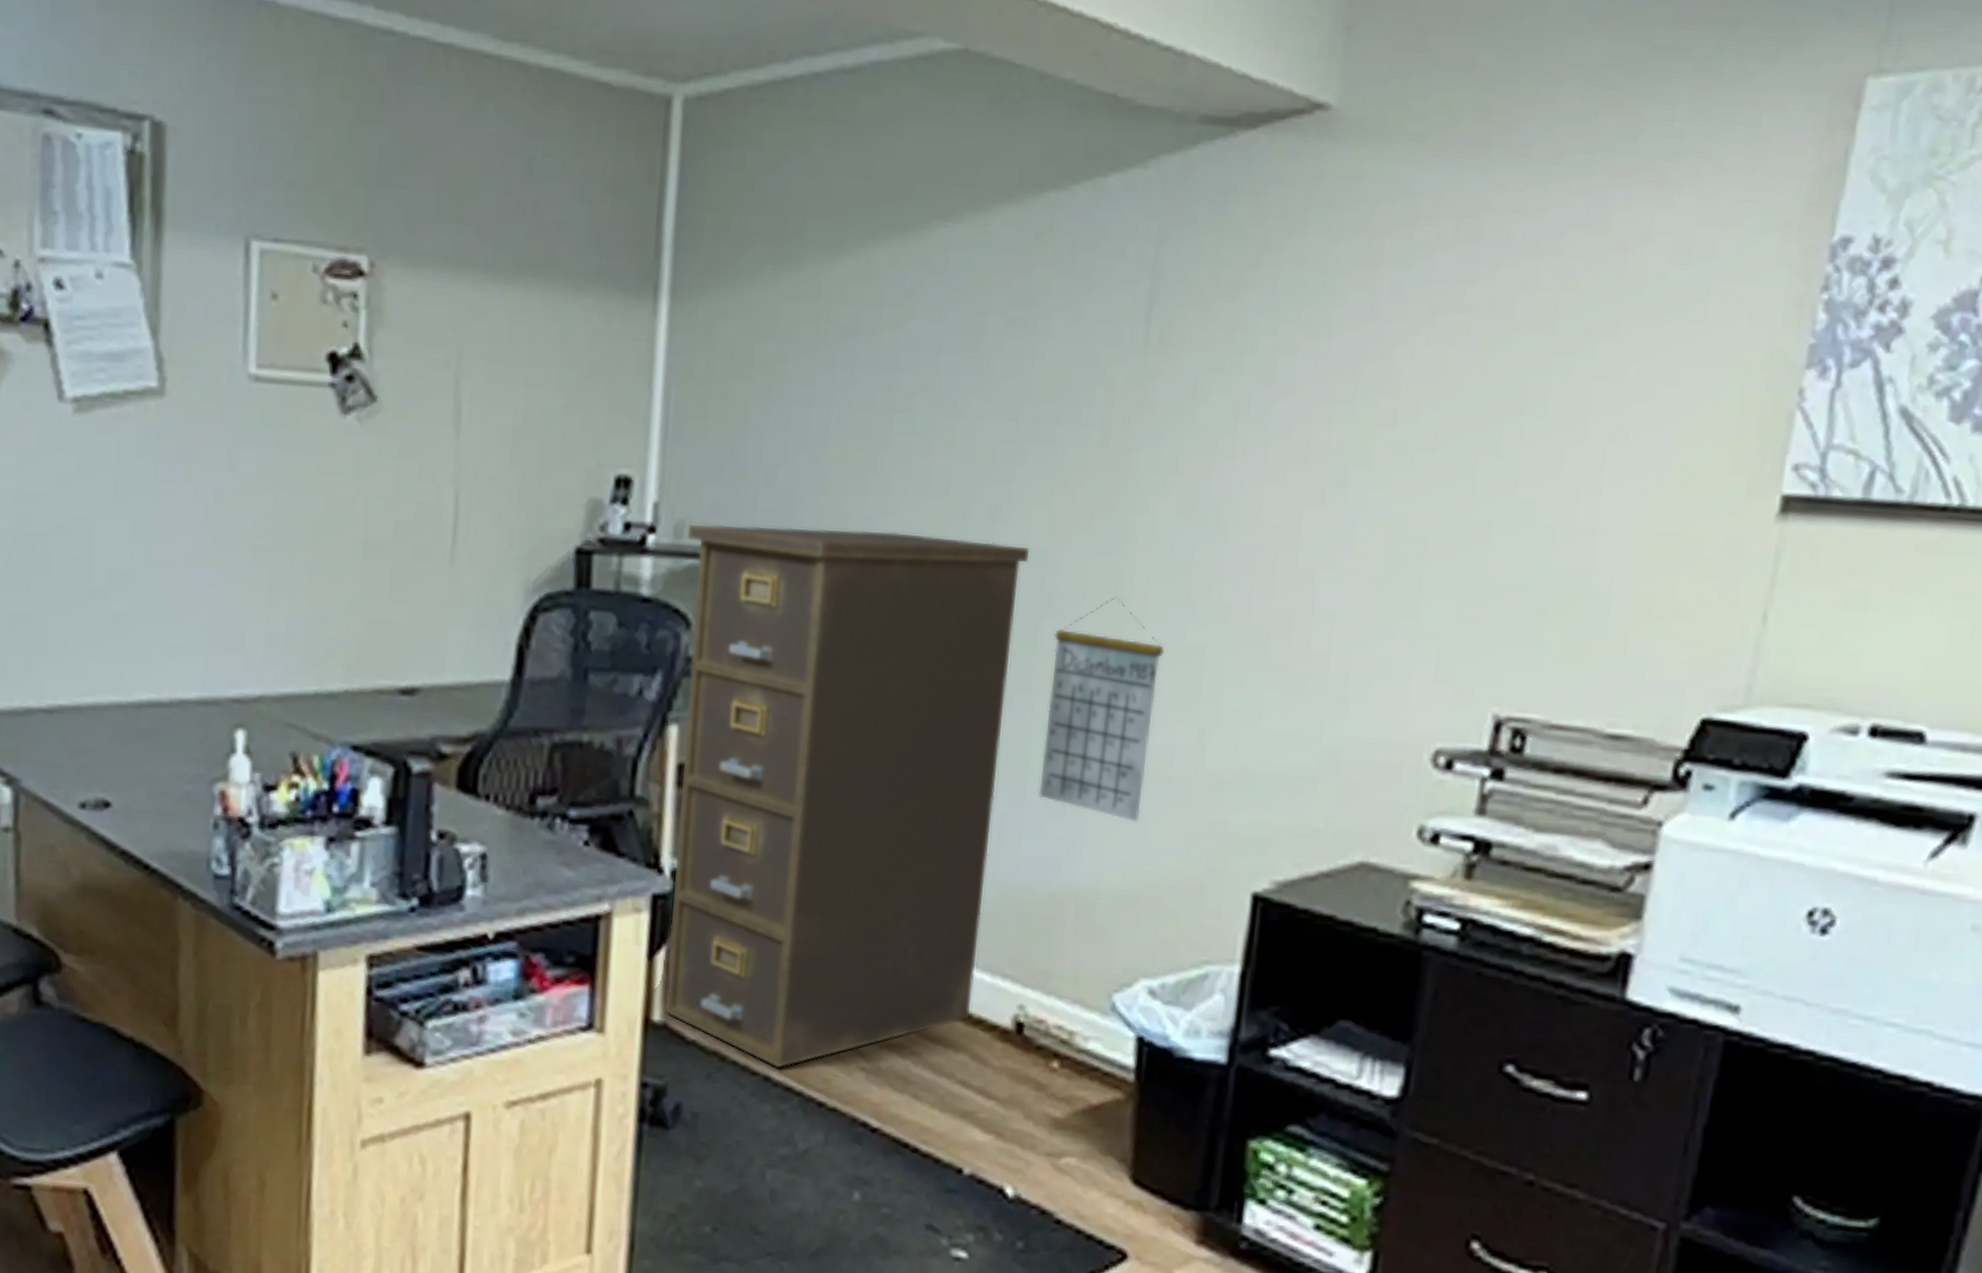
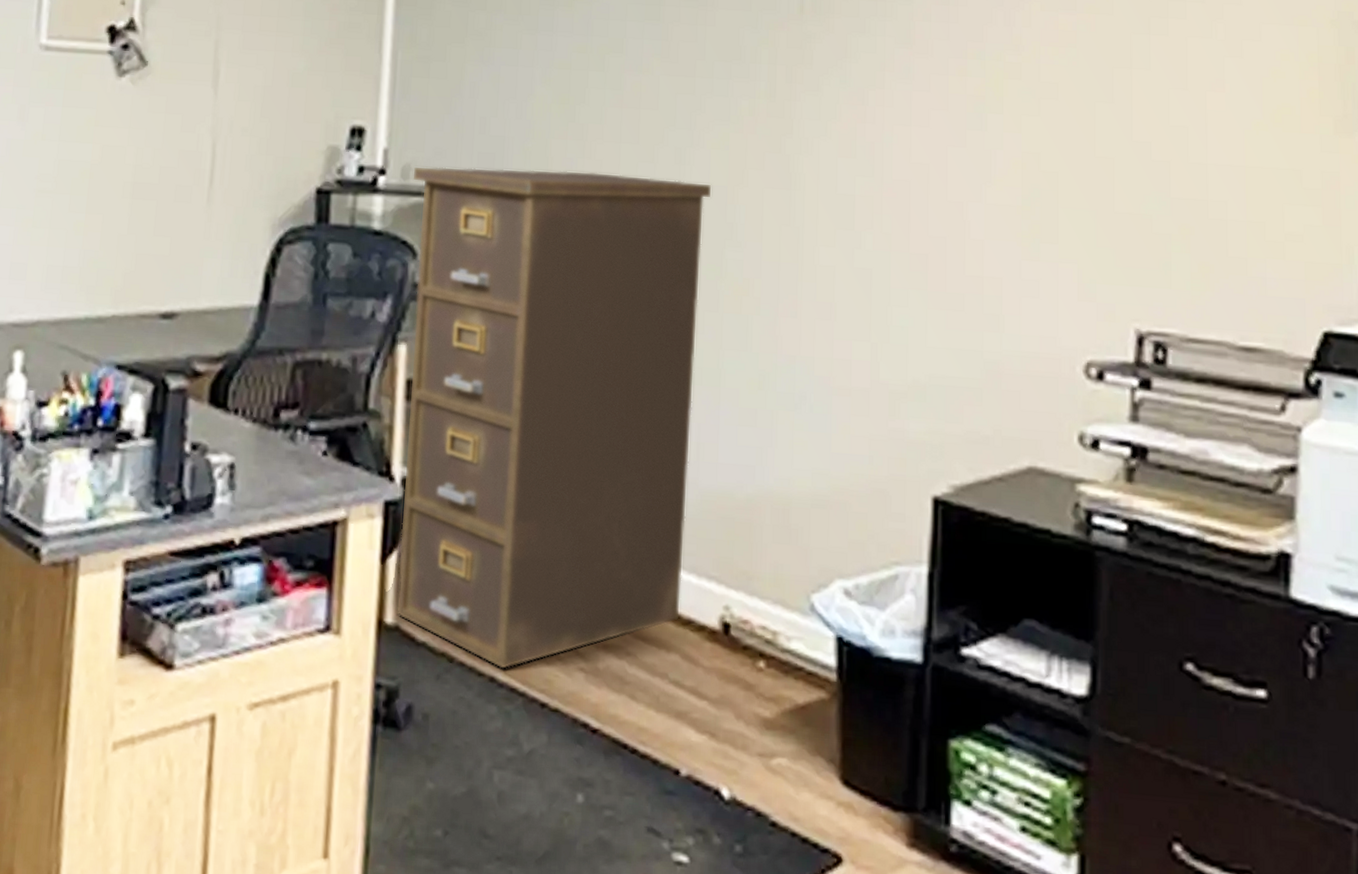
calendar: present [1039,596,1165,823] -> none [732,226,836,431]

